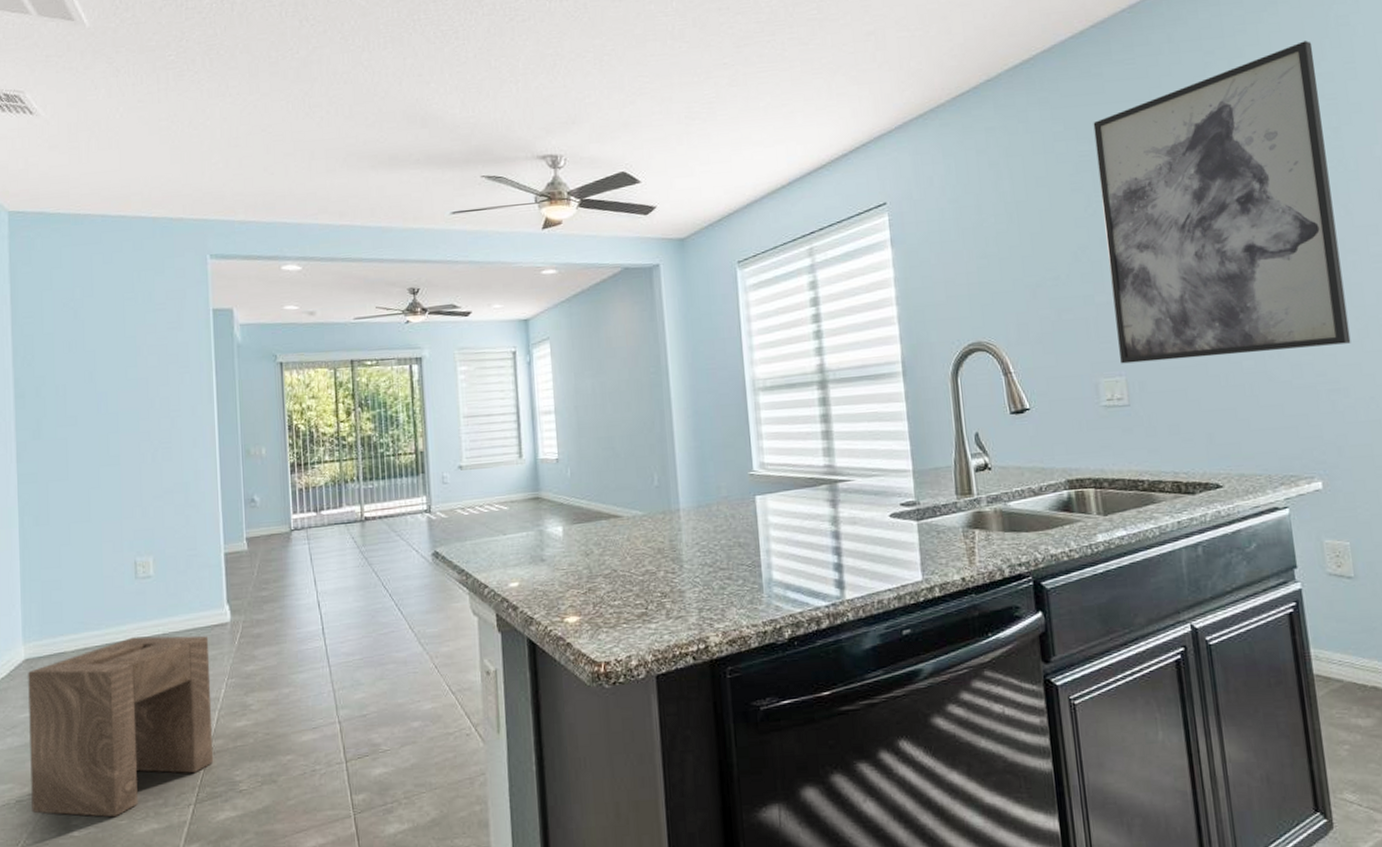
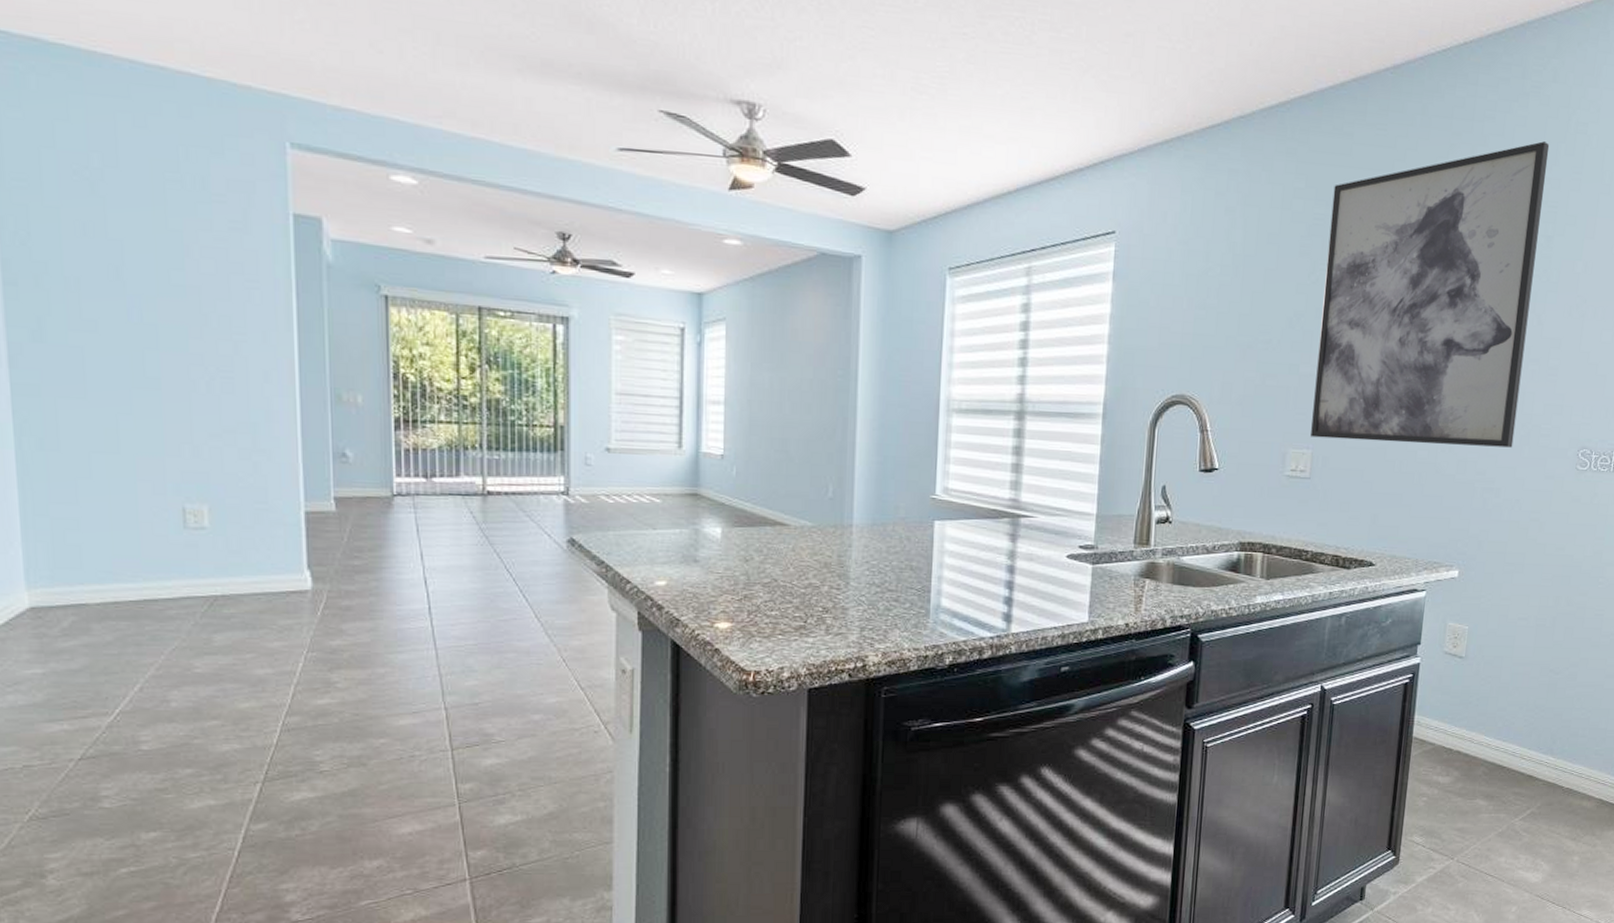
stool: present [28,636,214,818] -> none [34,595,288,791]

